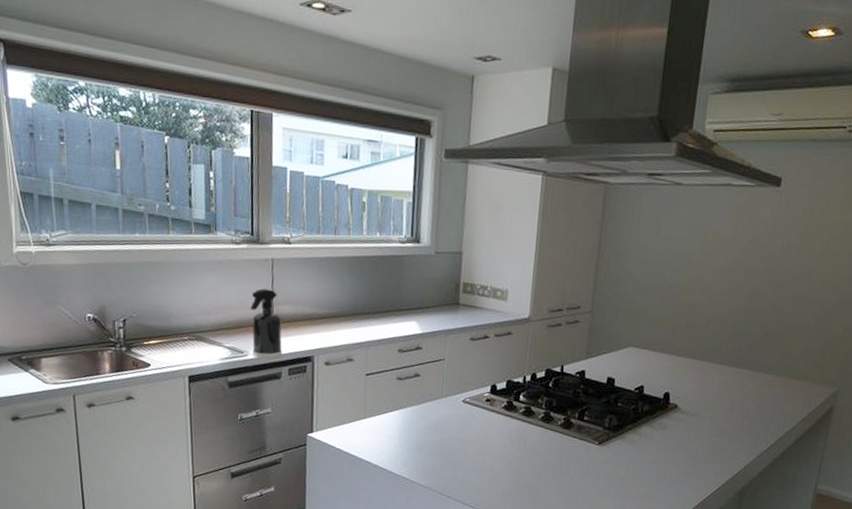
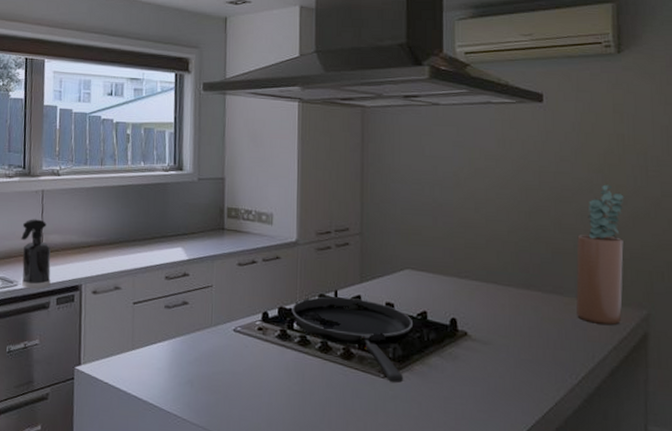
frying pan: none [519,371,631,449] -> present [292,296,414,383]
vase: none [776,265,838,400] -> present [576,178,624,325]

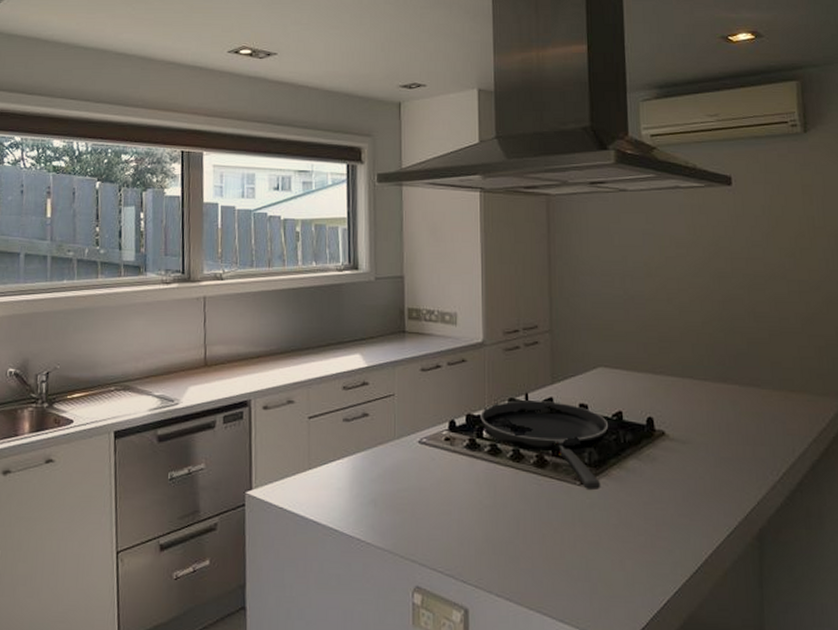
spray bottle: present [21,219,51,290] -> none [181,329,216,408]
vase: present [576,178,624,325] -> none [772,262,820,416]

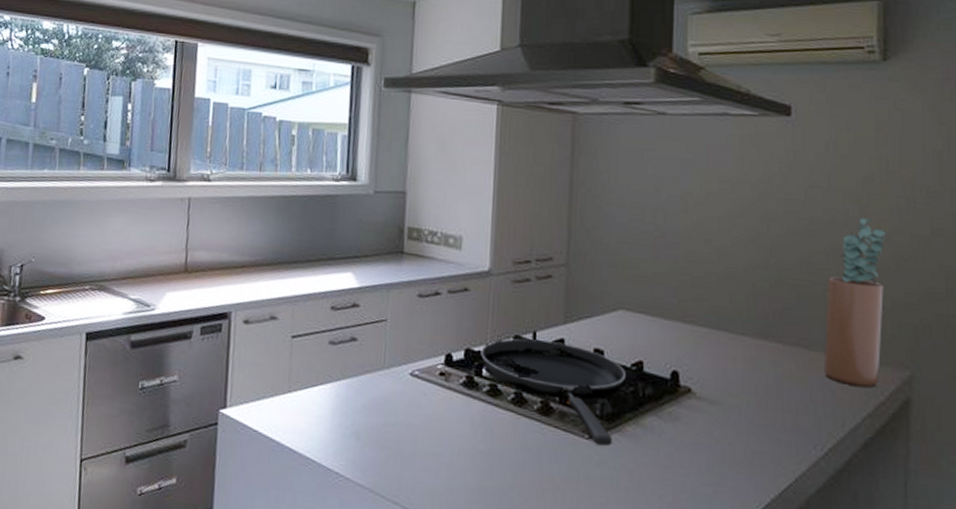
vase: none [772,262,820,416] -> present [824,210,886,388]

